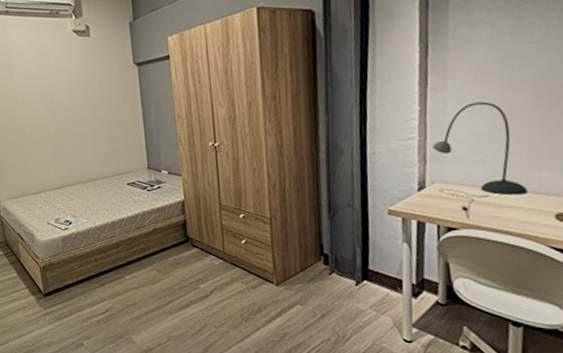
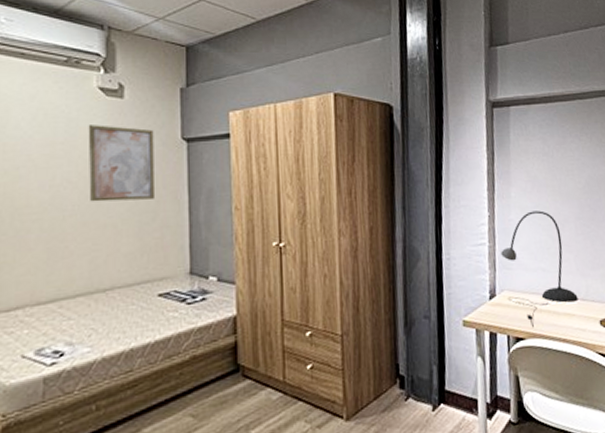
wall art: none [69,59,118,118] -> present [88,125,154,202]

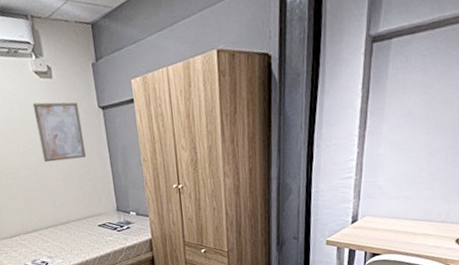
desk lamp: present [501,210,578,328] -> none [366,143,437,246]

